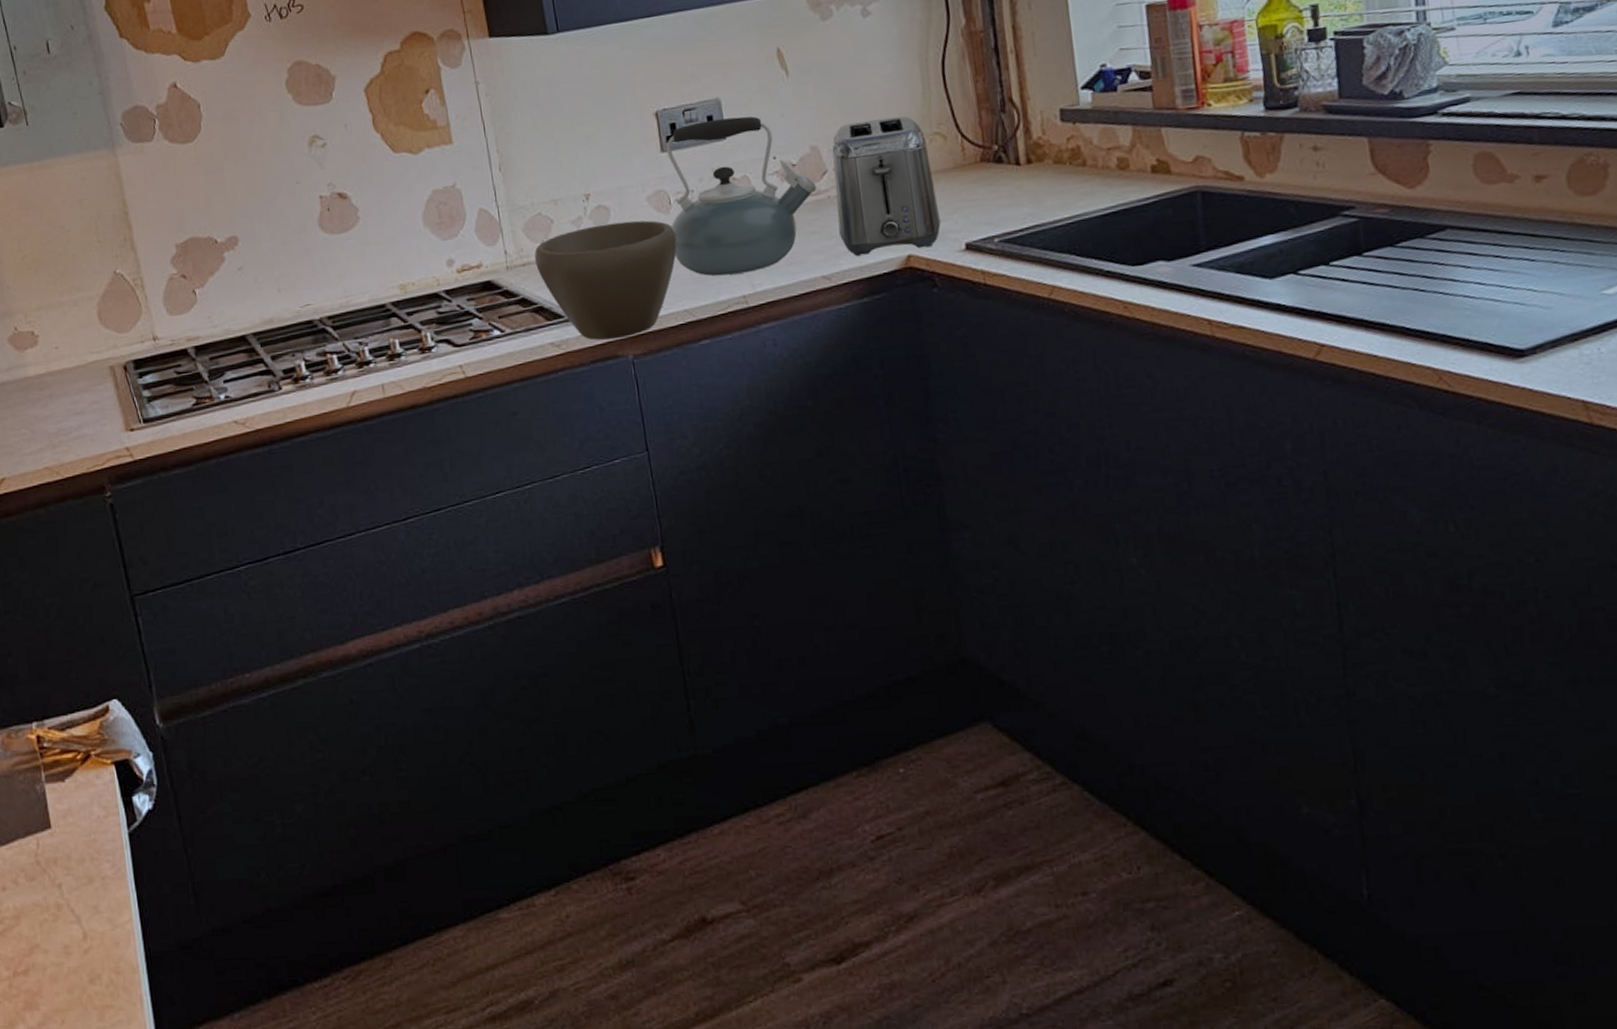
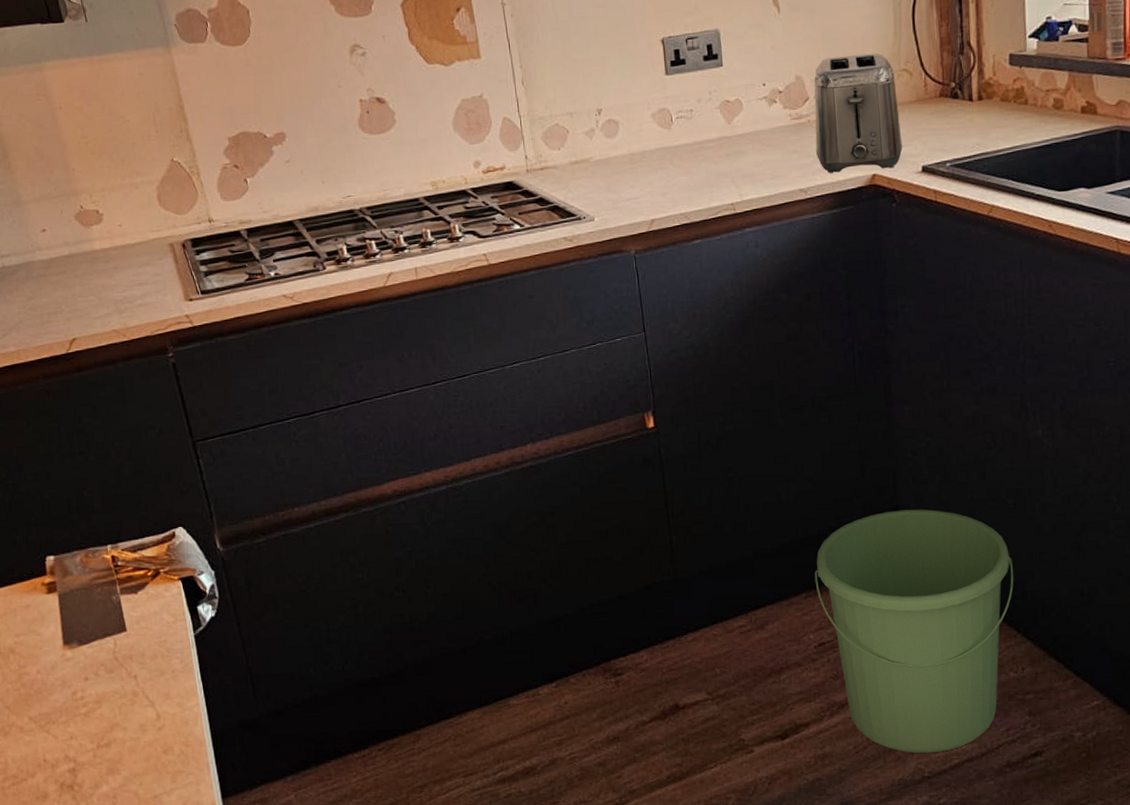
bowl: present [534,220,678,341] -> none [552,134,677,237]
kettle: present [666,116,817,276] -> none [670,46,799,186]
bucket: none [865,661,1118,983] -> present [814,509,1014,754]

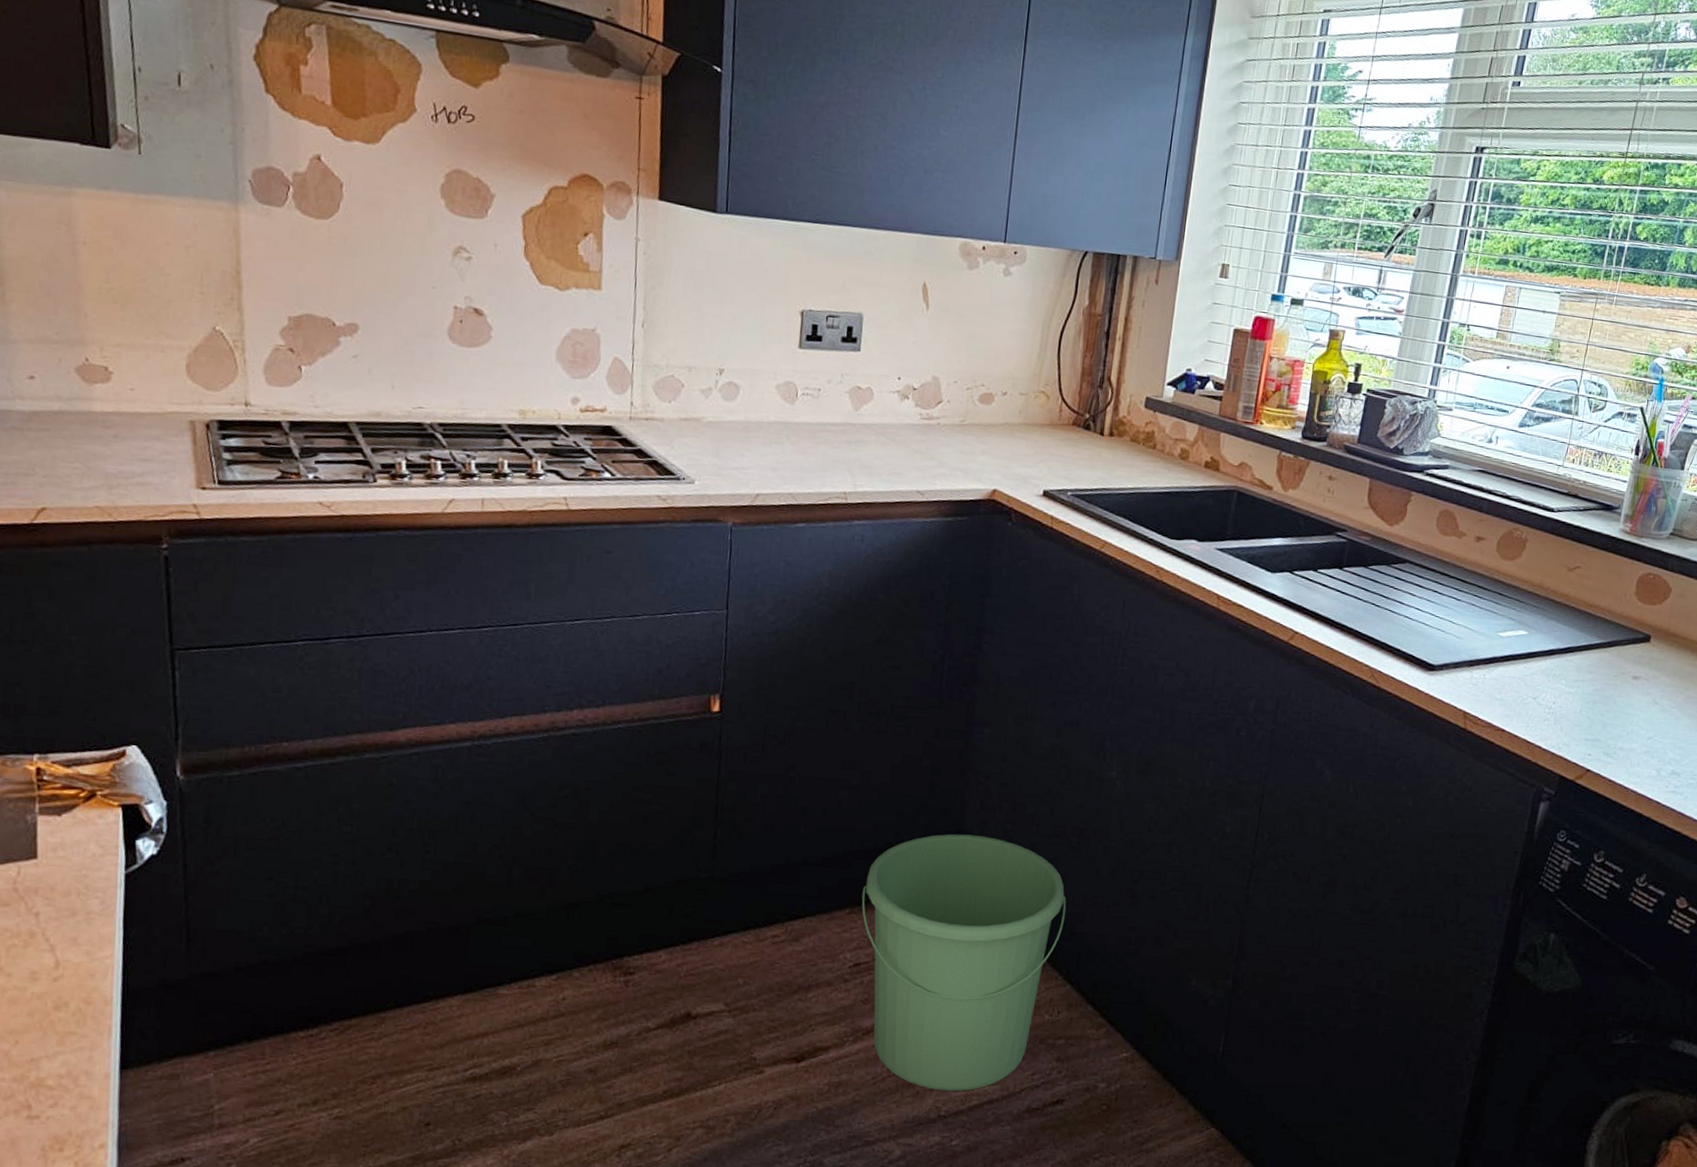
toaster: present [814,53,903,173] -> none [940,364,1032,487]

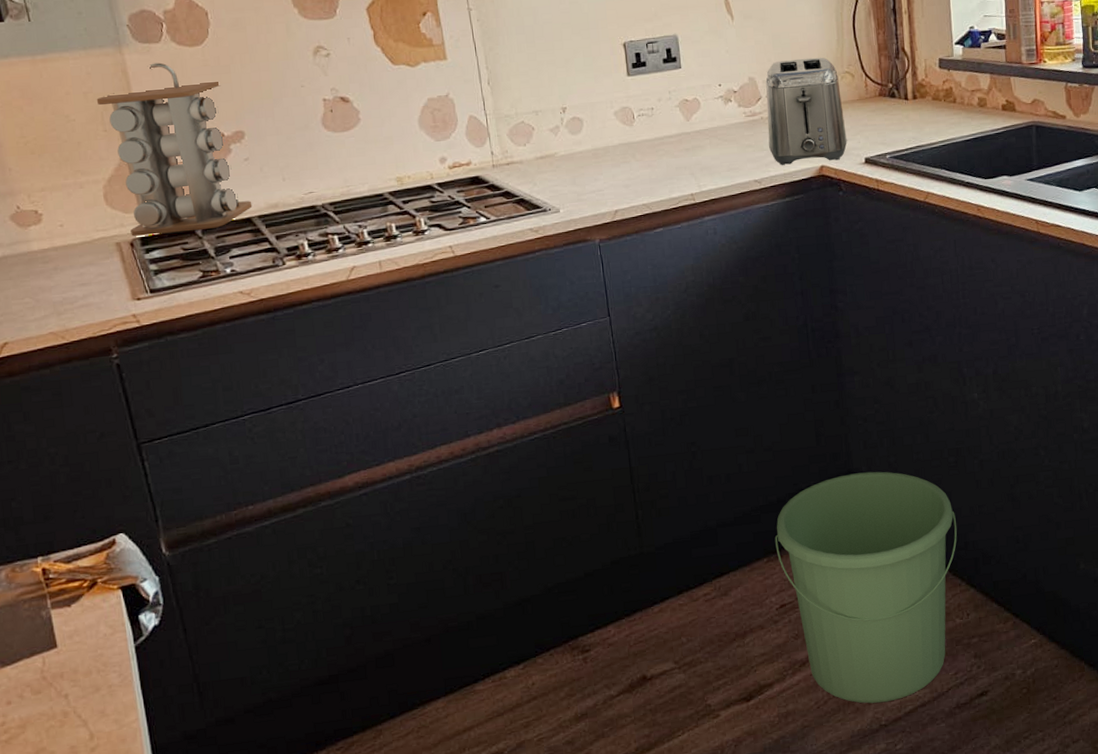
spice rack: none [198,228,352,427] -> present [96,62,253,236]
toaster: none [940,364,1032,487] -> present [765,57,847,165]

